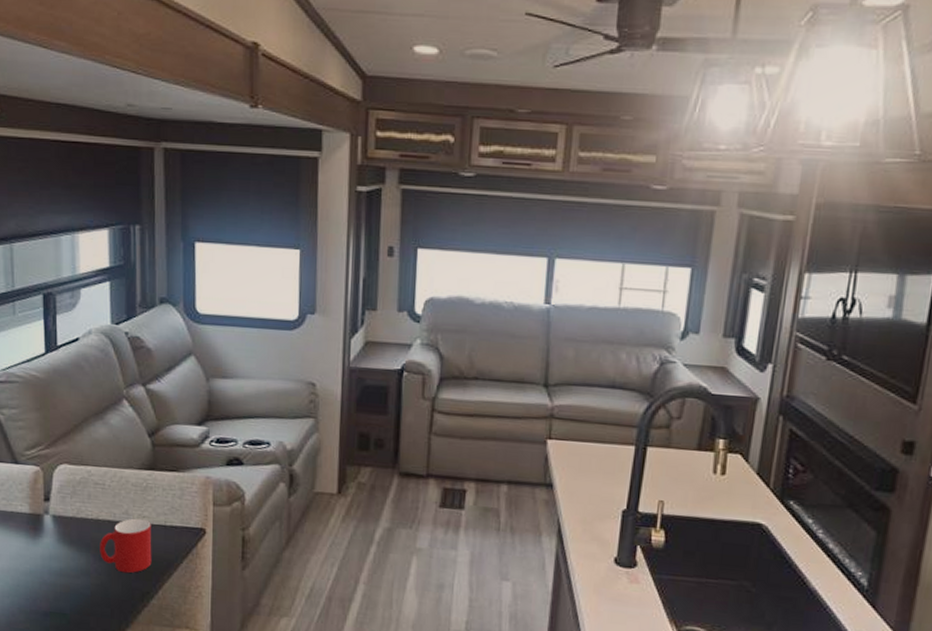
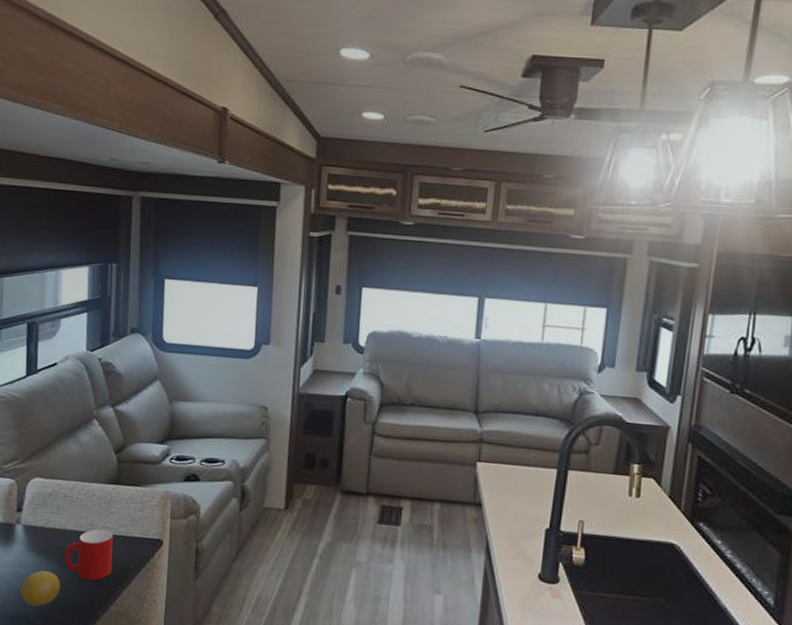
fruit: none [53,563,97,602] -> present [20,570,61,607]

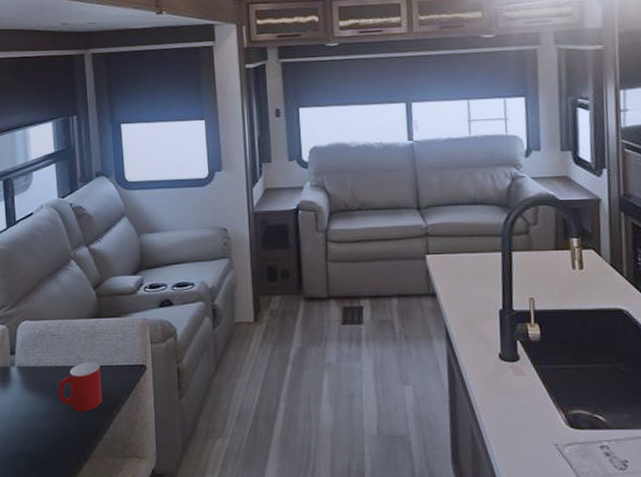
fruit: present [20,570,61,607] -> none [21,408,57,442]

